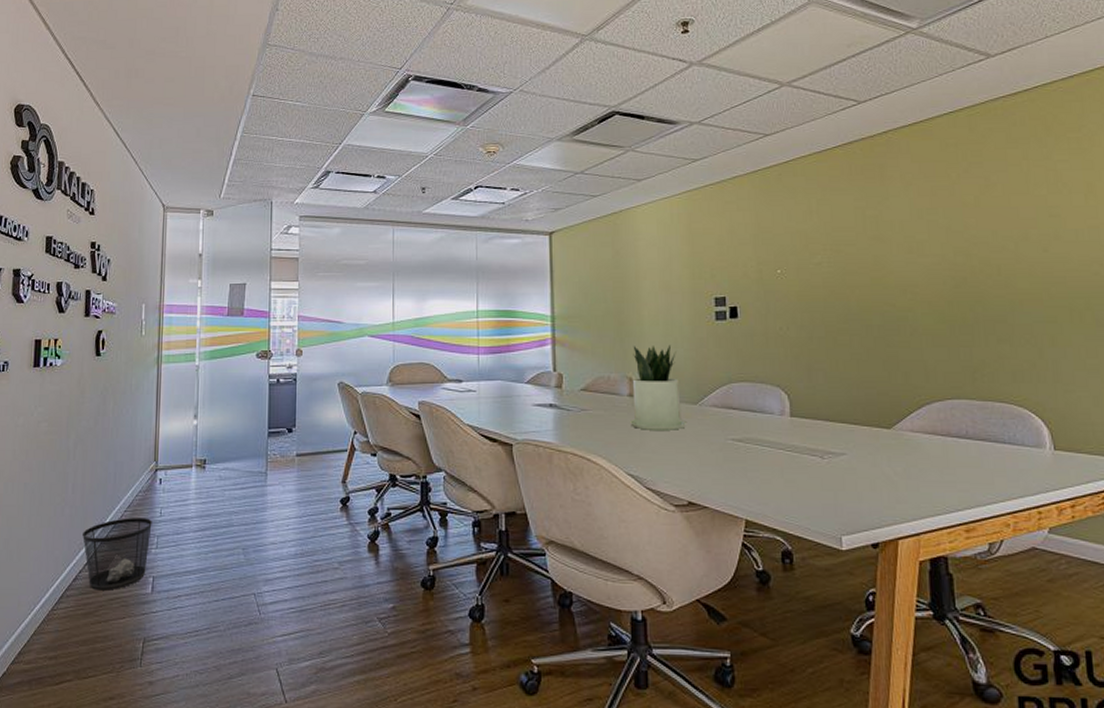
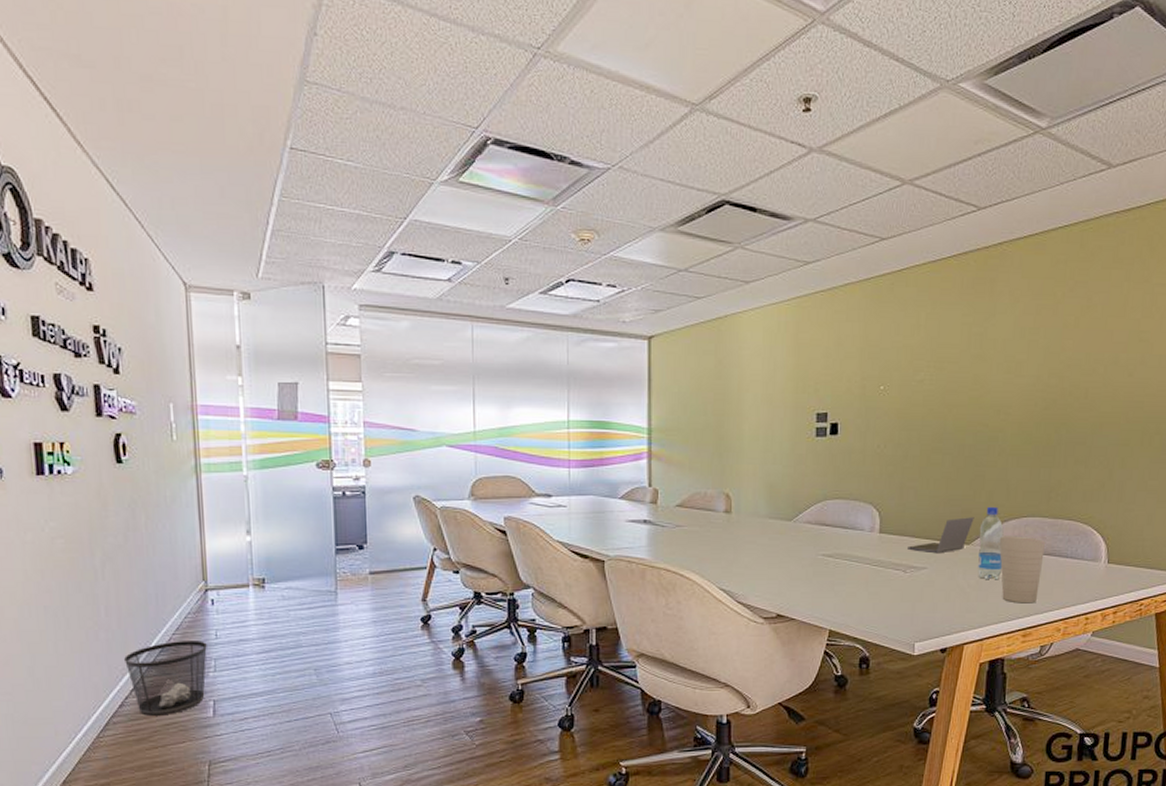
planter: present [629,344,686,430] -> none [724,460,780,546]
laptop computer: none [822,400,893,439] -> present [908,517,974,554]
bottle: none [899,388,932,468] -> present [977,506,1004,580]
cup: none [923,419,978,494] -> present [999,536,1046,604]

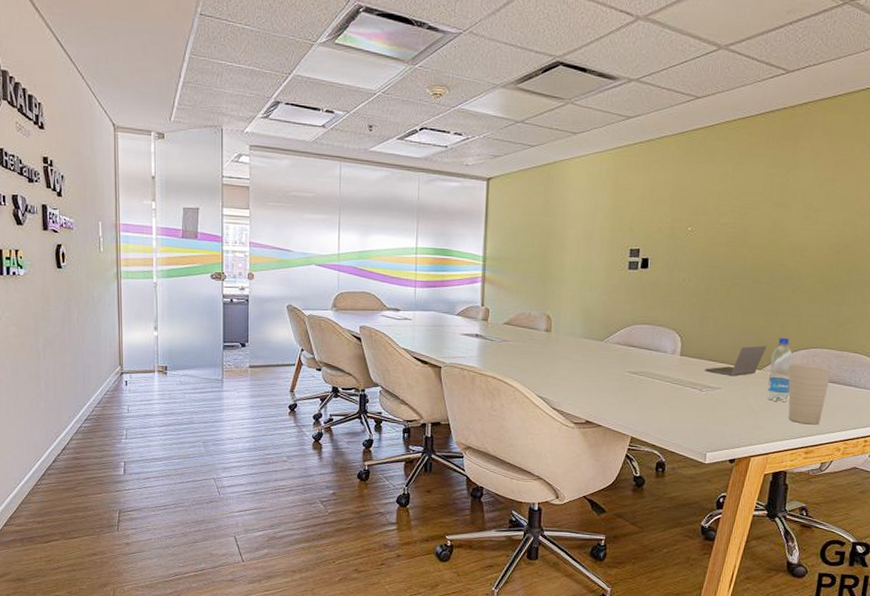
waste bin: present [124,641,207,716] -> none [58,412,121,471]

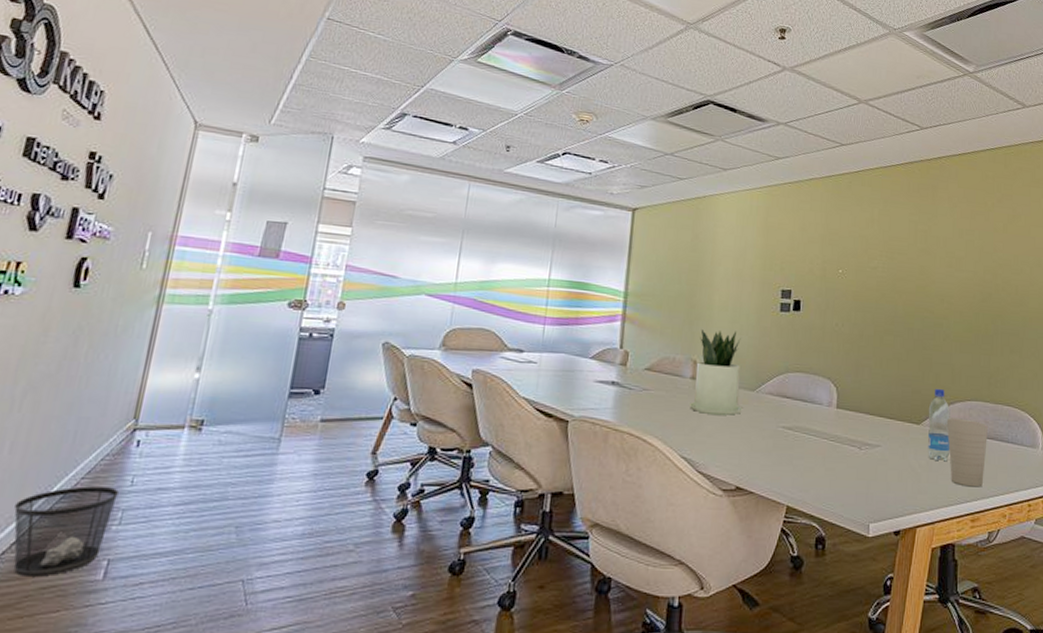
waste bin: none [58,412,121,471] -> present [13,486,119,577]
planter: none [543,288,592,362] -> present [688,329,743,415]
laptop computer: present [705,345,767,377] -> none [863,397,924,432]

